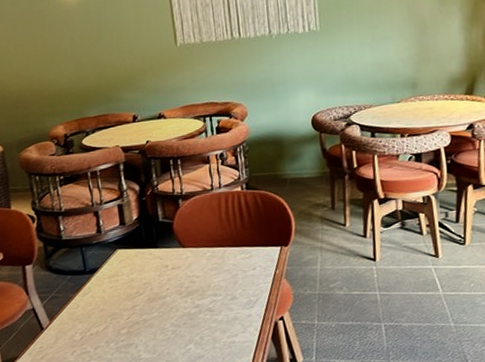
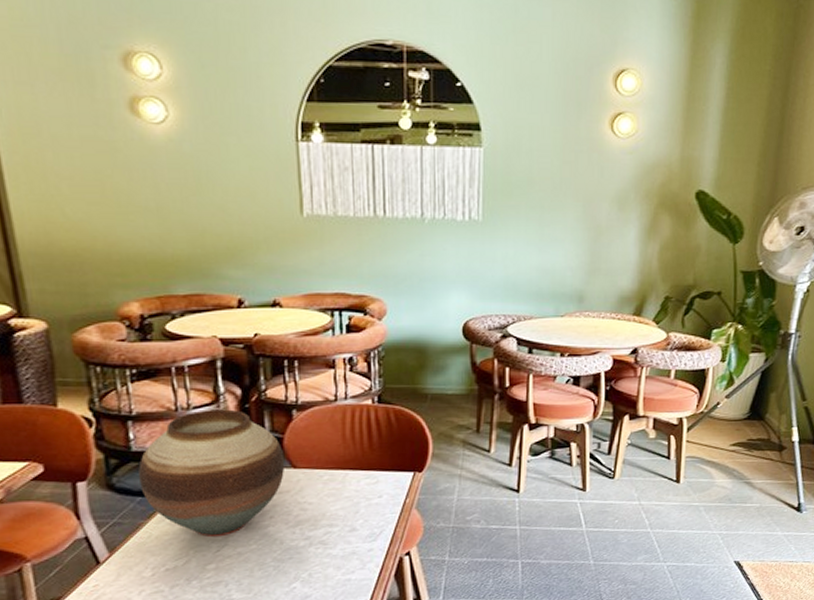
vase: none [68,202,176,306] -> present [138,409,285,537]

